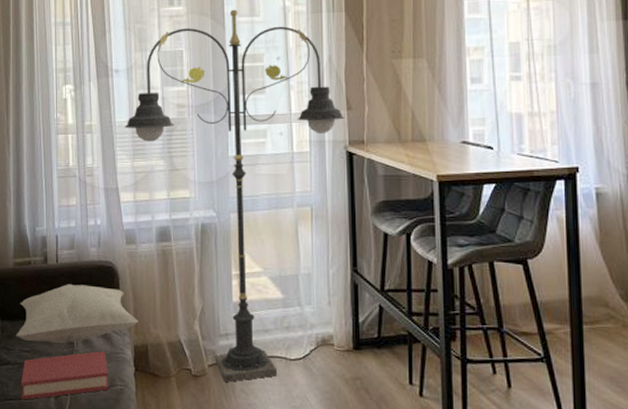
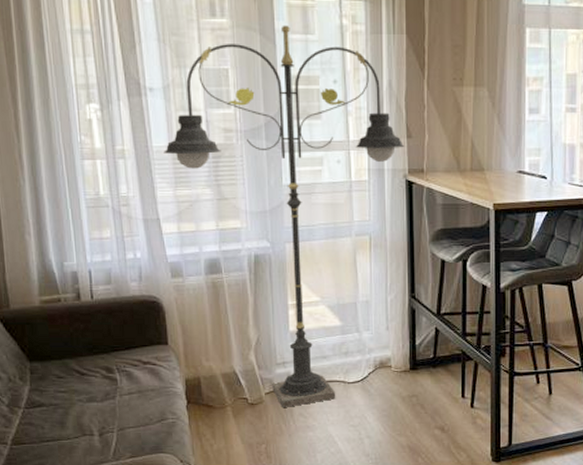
cushion: present [16,284,139,343] -> none [48,321,189,381]
hardback book: present [21,351,108,400] -> none [58,387,159,441]

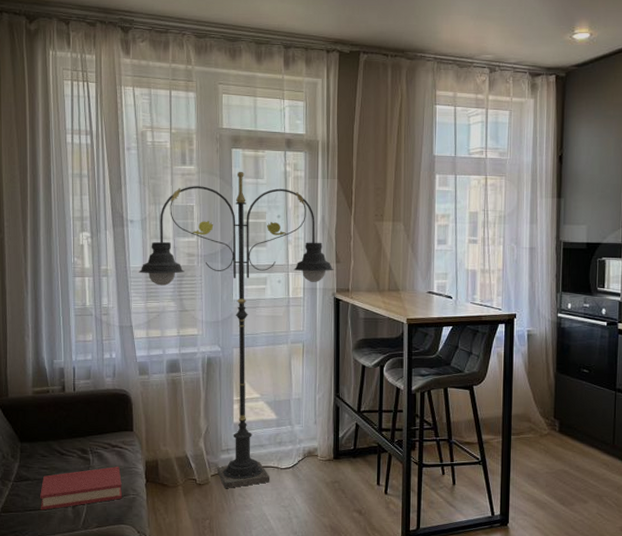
hardback book: none [58,387,159,441] -> present [40,467,122,511]

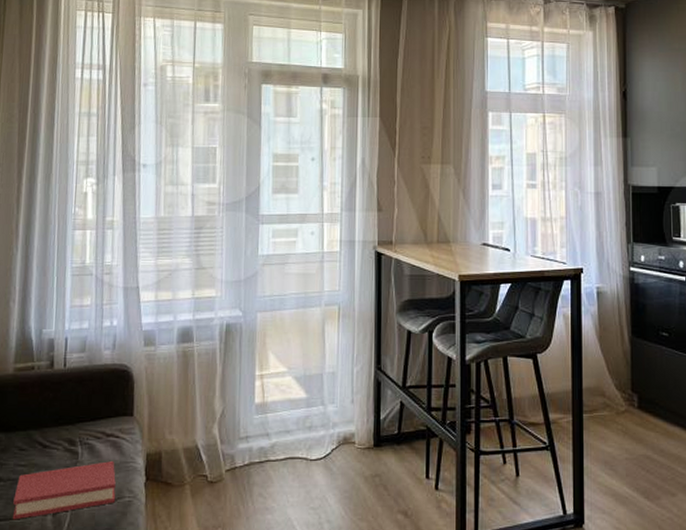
floor lamp: present [139,171,334,488] -> none [150,109,376,486]

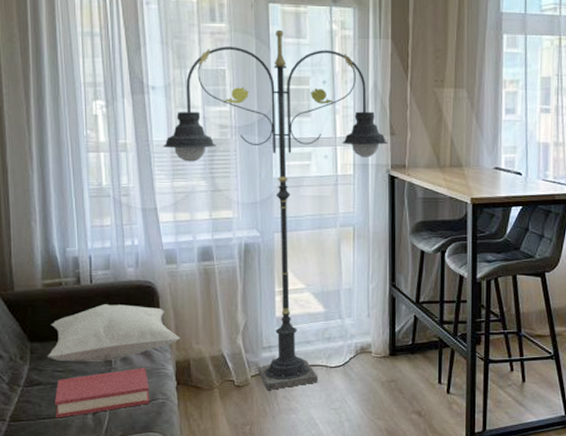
cushion: none [10,390,153,454] -> present [47,304,180,361]
floor lamp: none [150,109,376,486] -> present [163,29,389,390]

